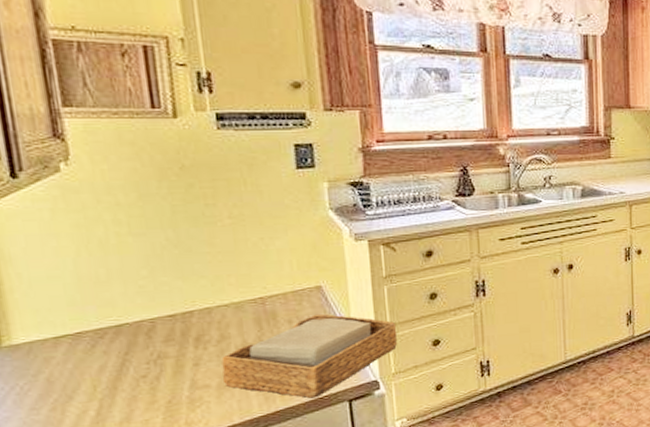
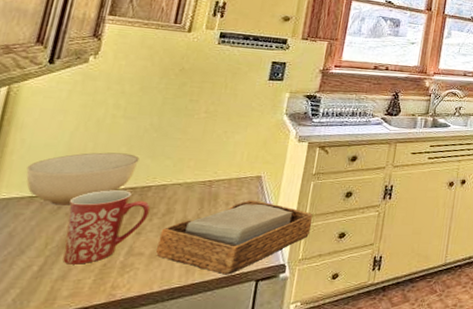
bowl: none [36,277,168,344] -> present [26,152,140,205]
mug: none [103,319,202,405] -> present [63,190,151,264]

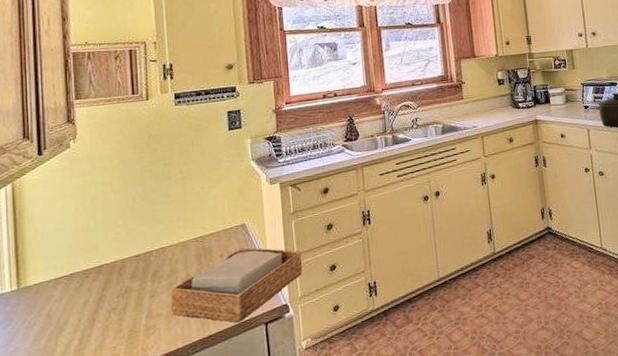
bowl: present [26,152,140,205] -> none [46,224,136,283]
mug: present [63,190,151,264] -> none [88,259,157,334]

